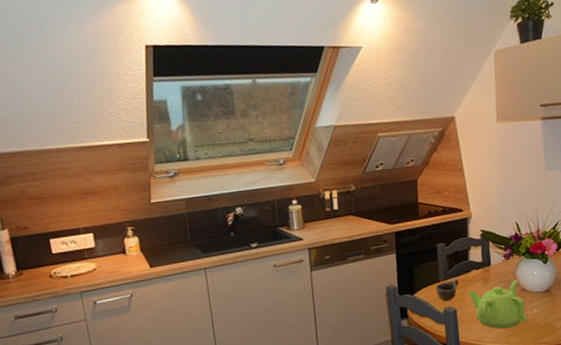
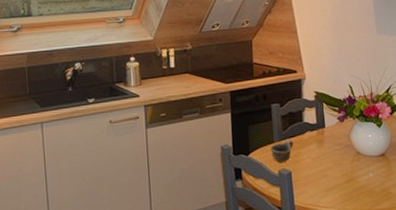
teapot: present [468,280,528,329] -> none [303,143,364,193]

